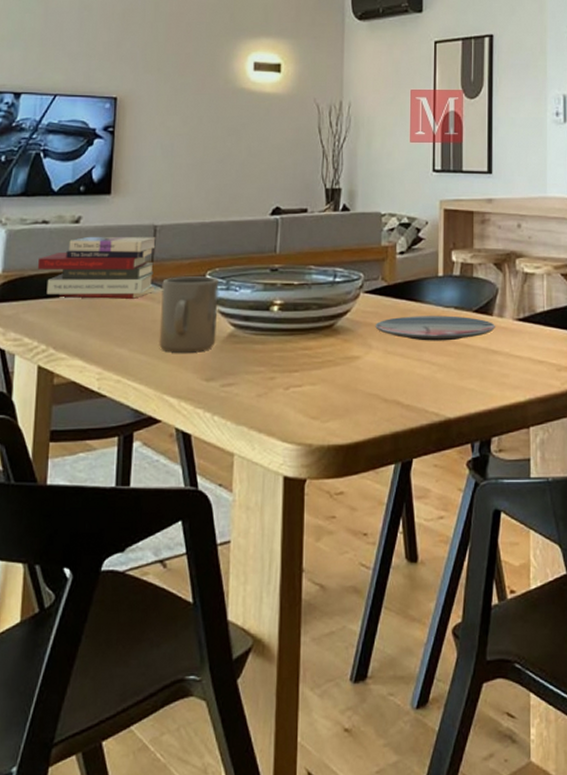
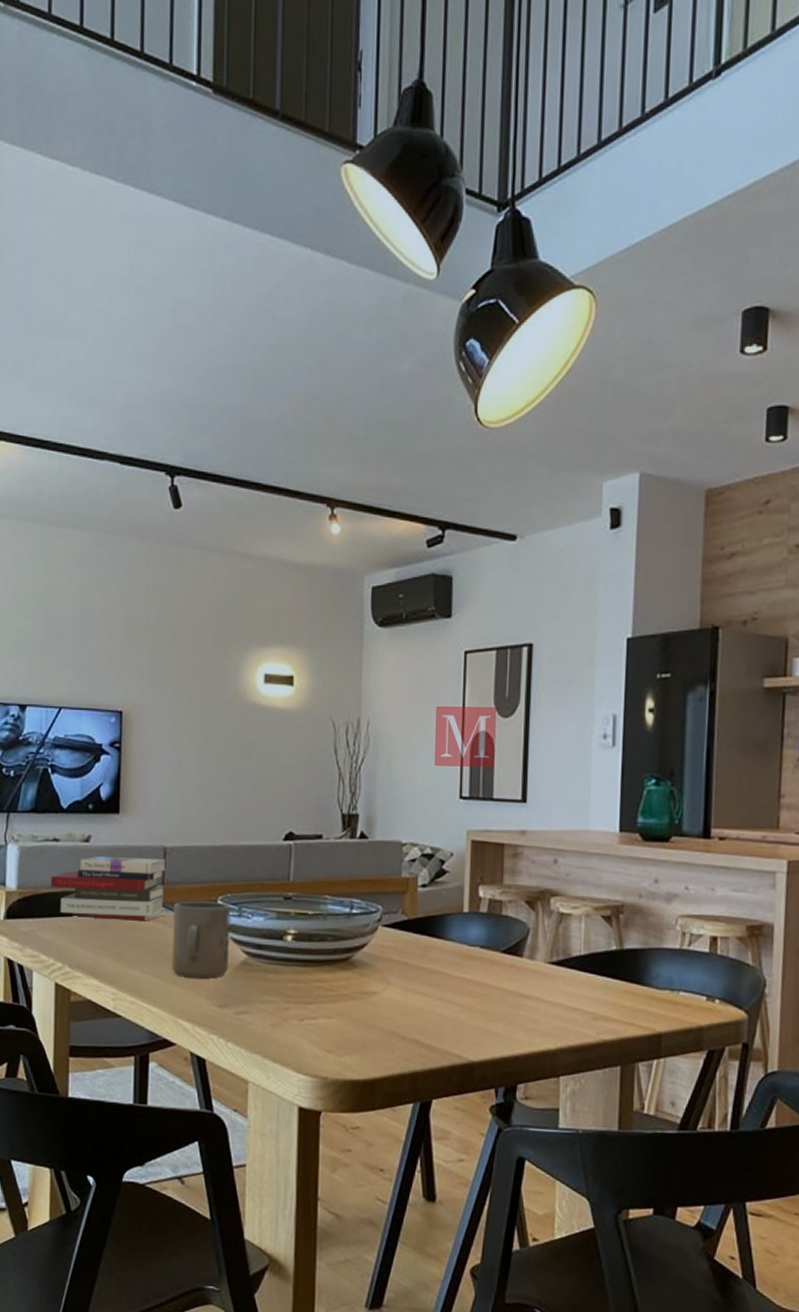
plate: present [375,315,495,341] -> none [394,953,525,982]

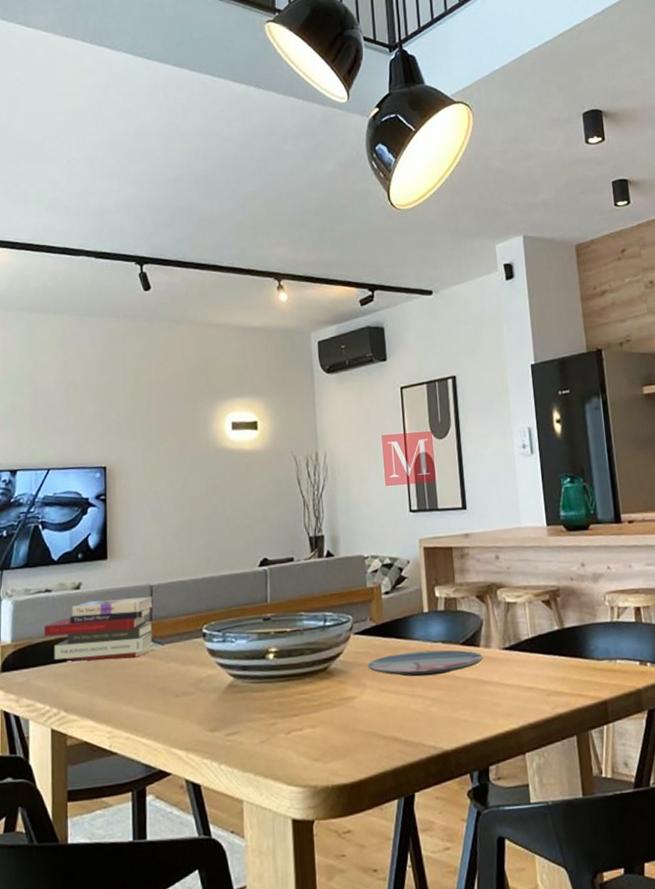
cup: present [172,901,231,978] -> none [162,630,217,707]
plate: none [394,953,525,982] -> present [367,650,483,677]

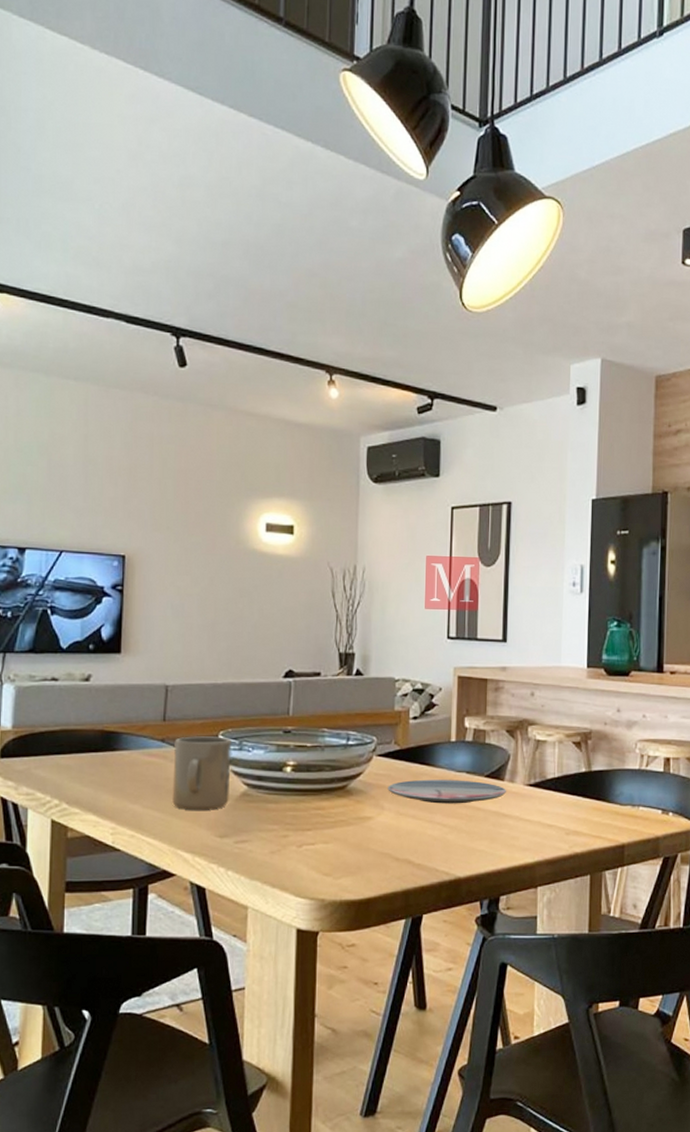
books: present [43,596,155,662] -> none [47,694,168,757]
cup: none [162,630,217,707] -> present [172,736,232,810]

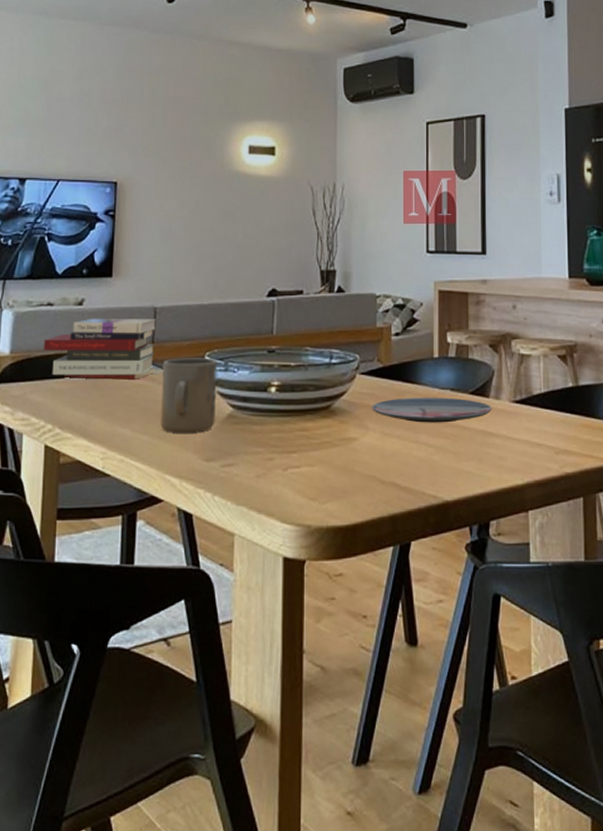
books: none [47,694,168,757] -> present [43,318,156,380]

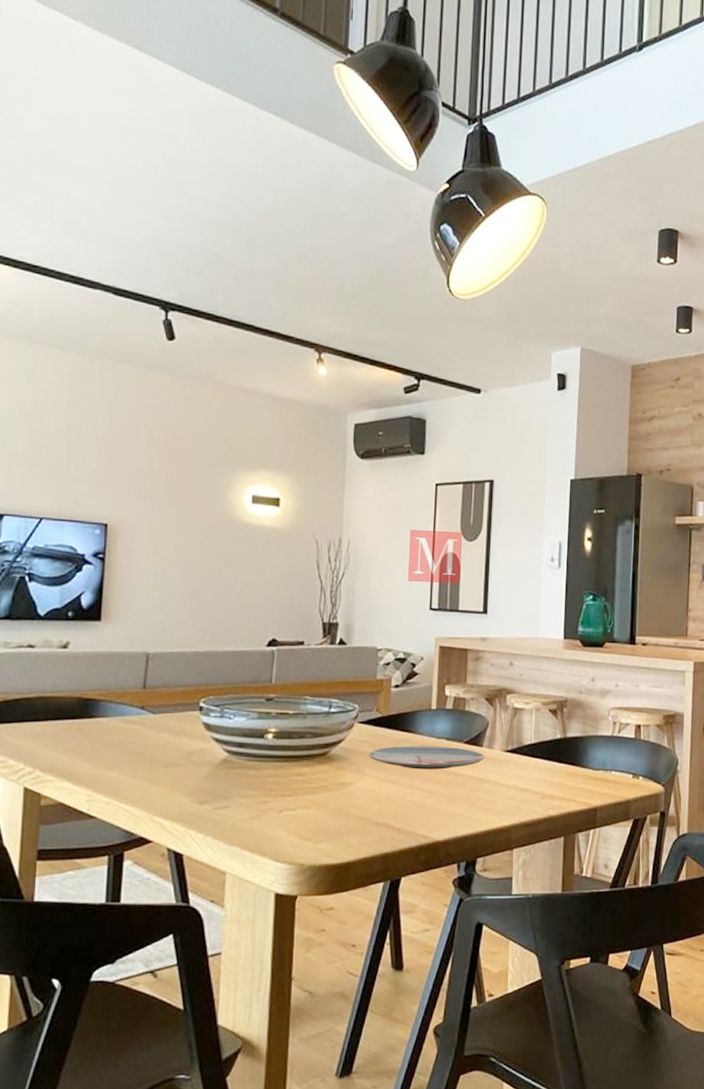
books: present [43,318,156,380] -> none [22,661,148,724]
cup: present [160,358,217,433] -> none [151,703,213,777]

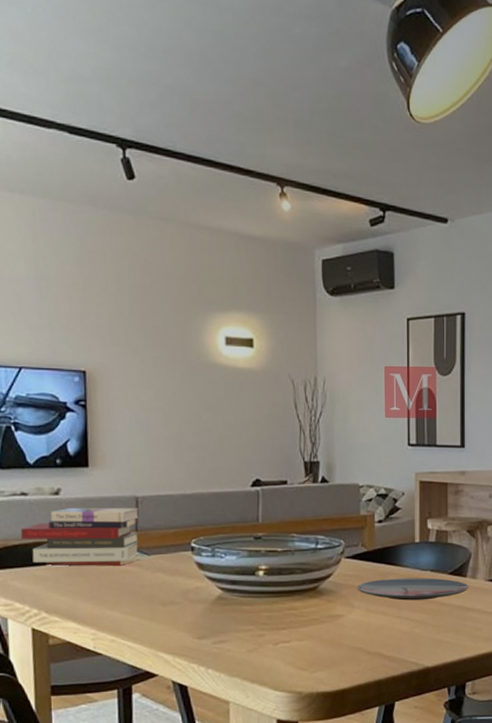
books: none [22,661,148,724] -> present [20,507,141,566]

